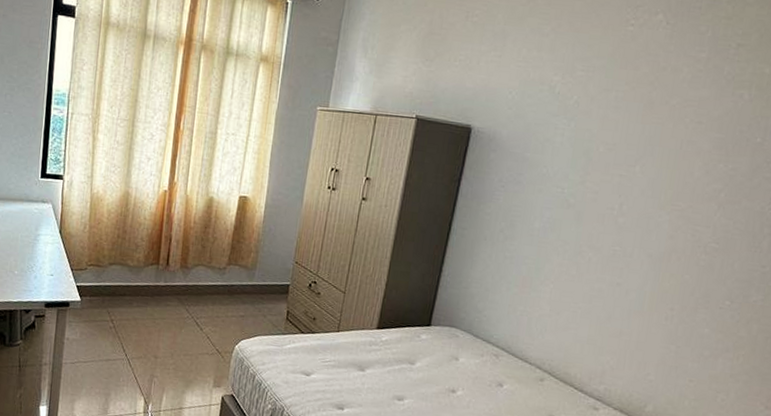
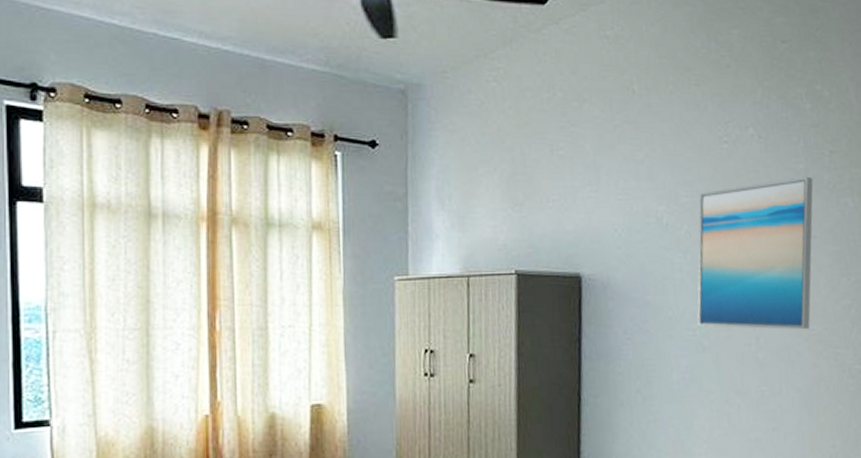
wall art: none [567,65,713,205] -> present [697,176,814,330]

